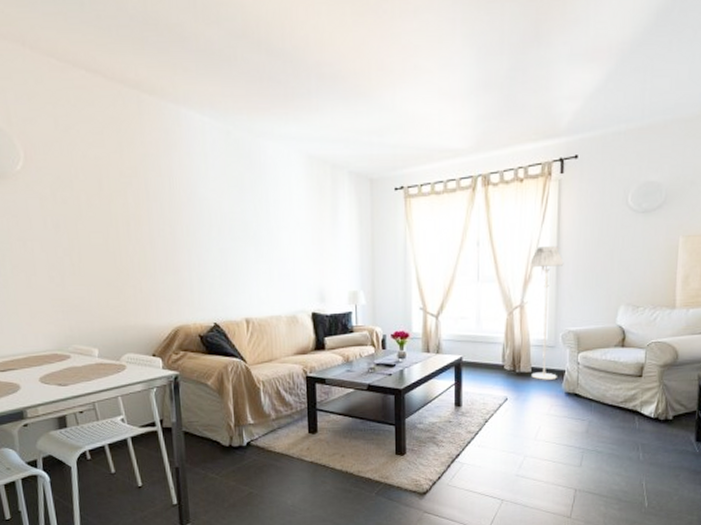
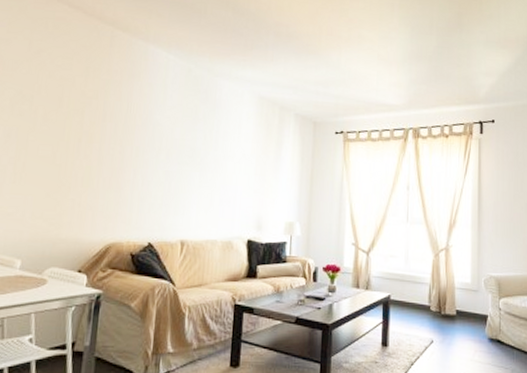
floor lamp: present [530,246,564,380] -> none [455,195,485,324]

